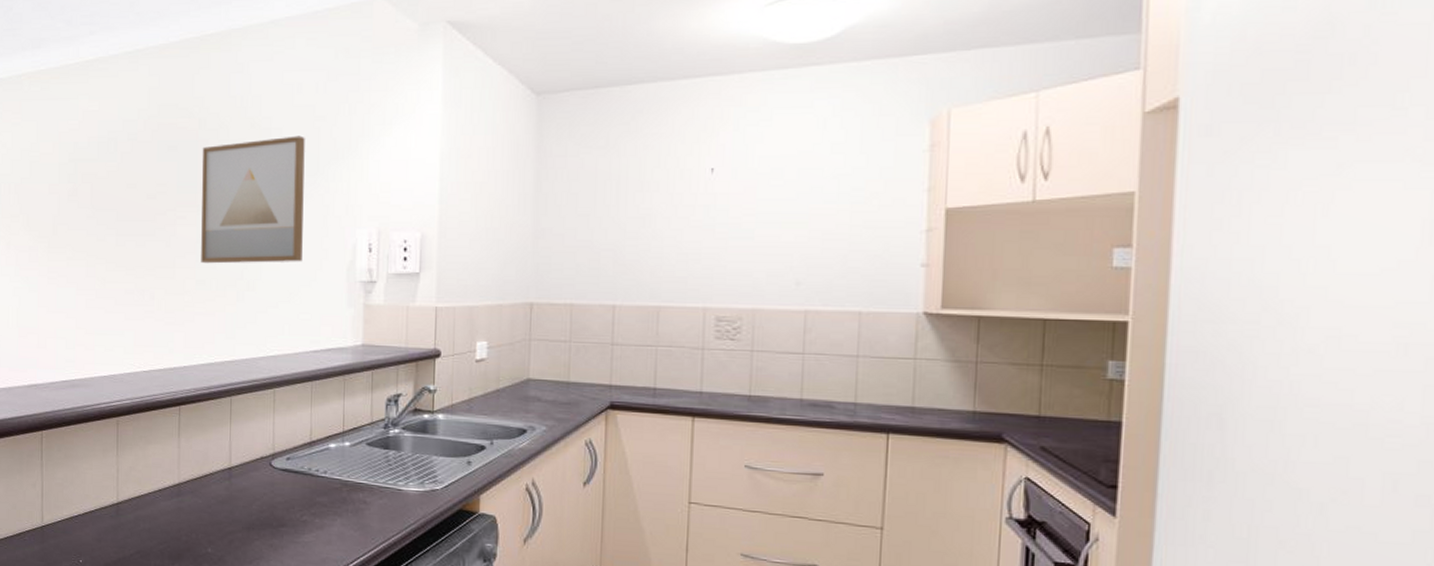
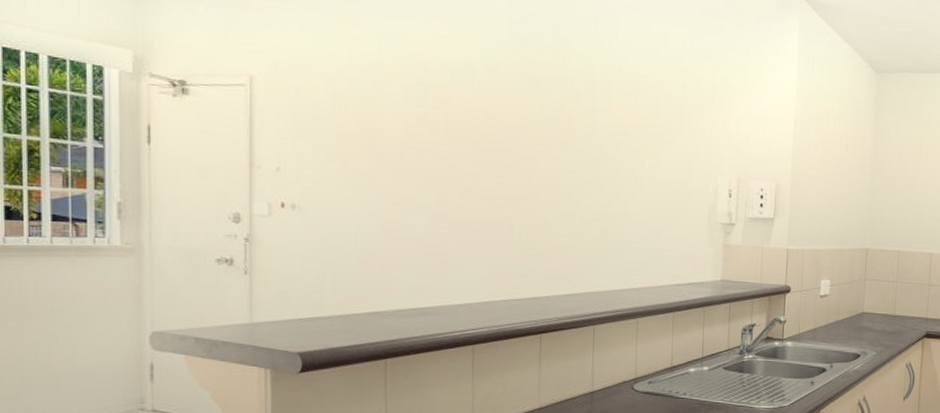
wall art: present [201,135,305,264] -> none [564,84,671,203]

